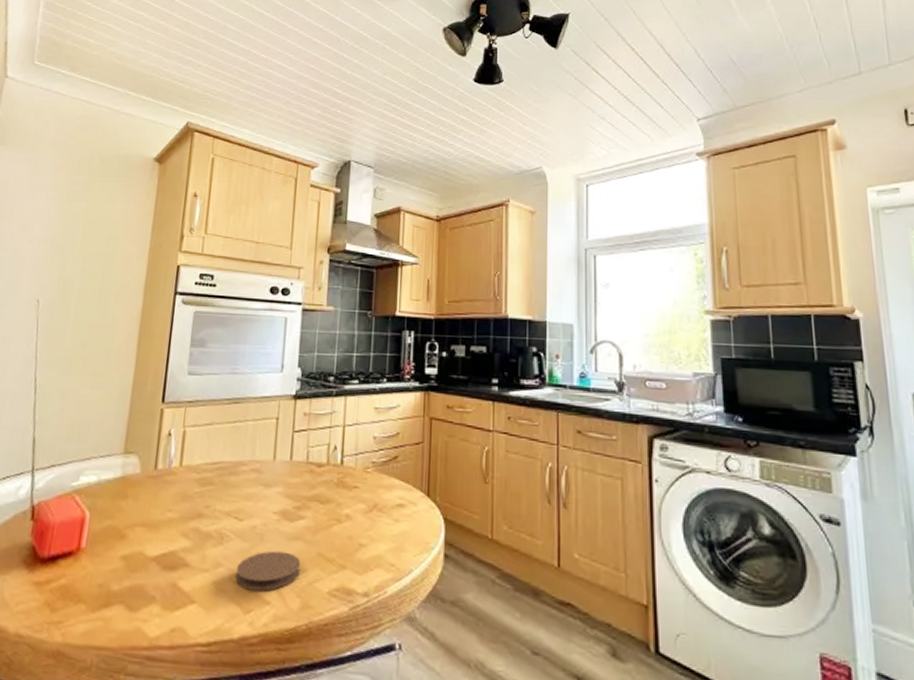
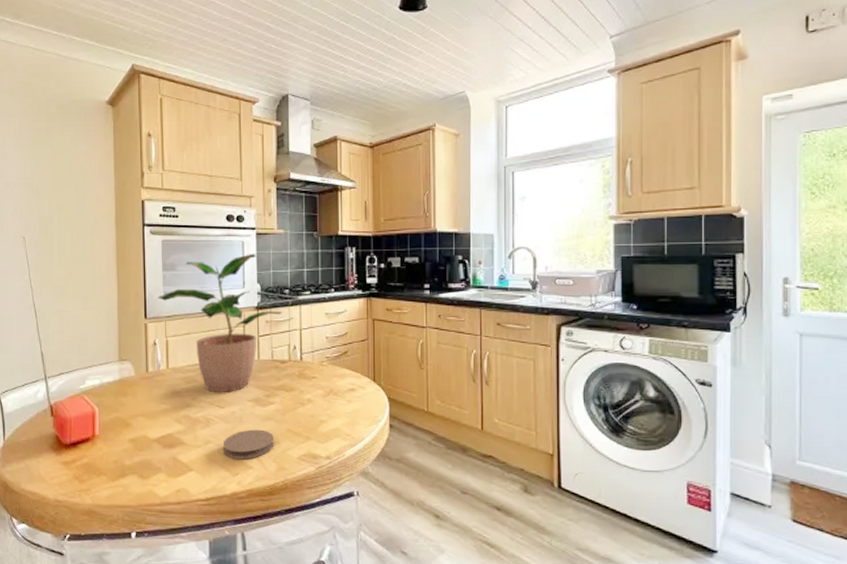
potted plant: none [180,332,324,501] -> present [157,254,282,392]

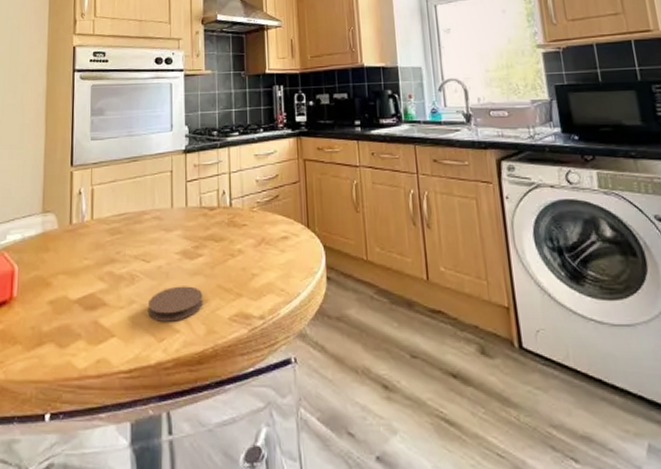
potted plant: present [157,254,282,392] -> none [84,96,211,244]

